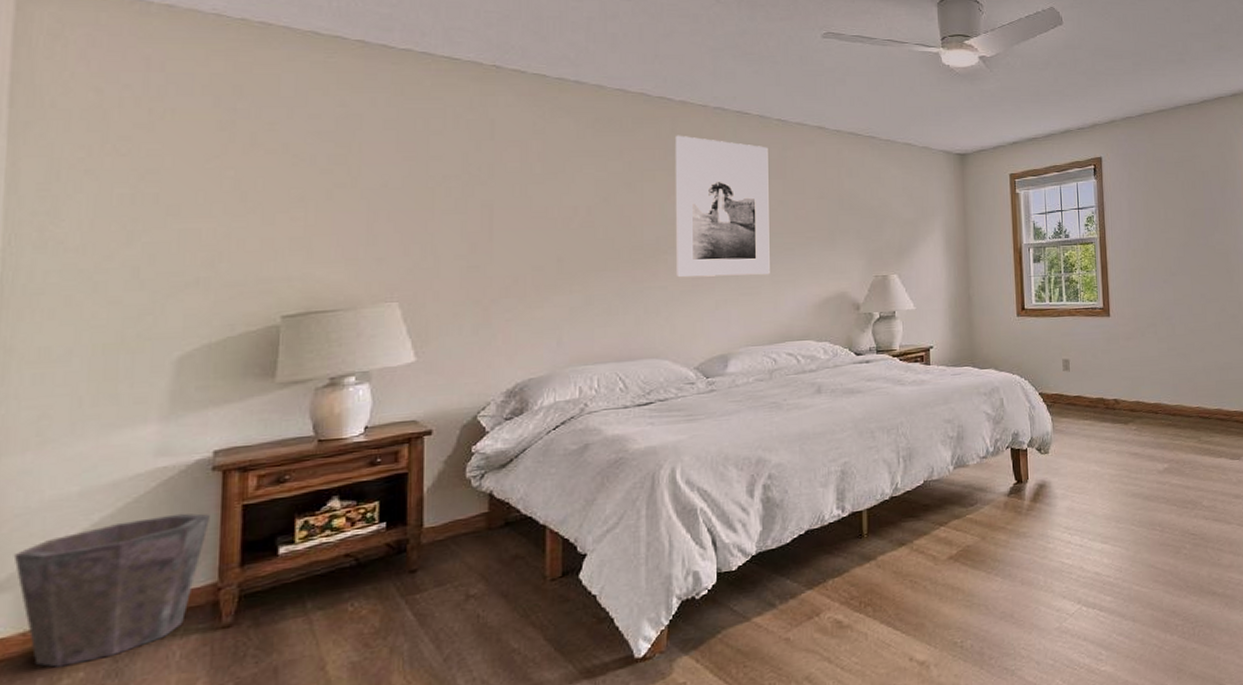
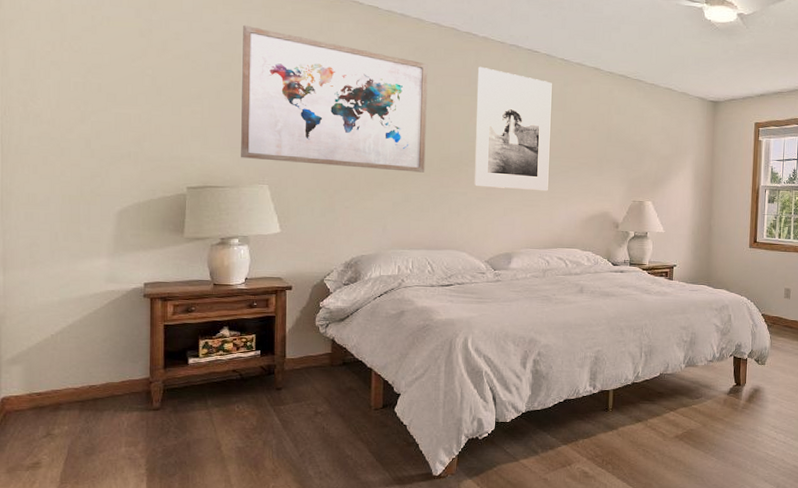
waste bin: present [13,513,210,668] -> none [20,325,143,421]
wall art: none [360,106,612,272] -> present [241,24,428,173]

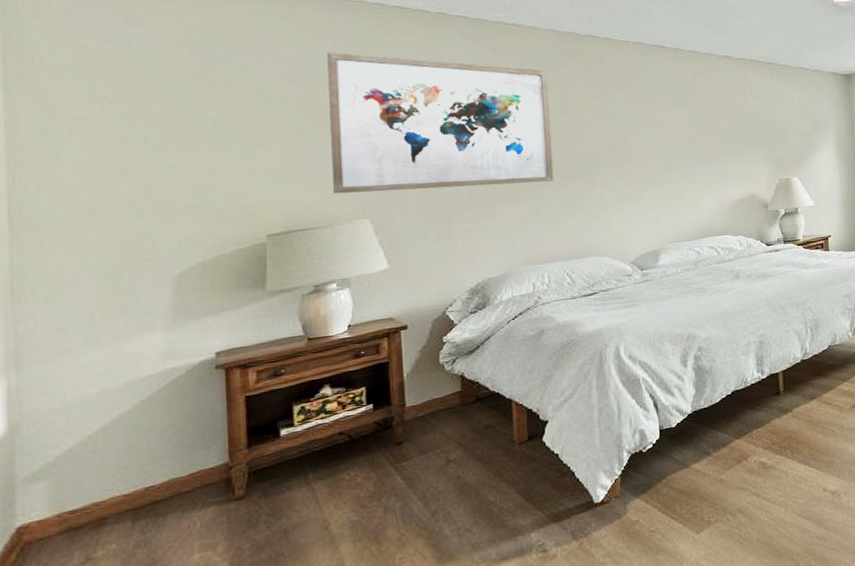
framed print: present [473,66,552,192] -> none [602,67,690,188]

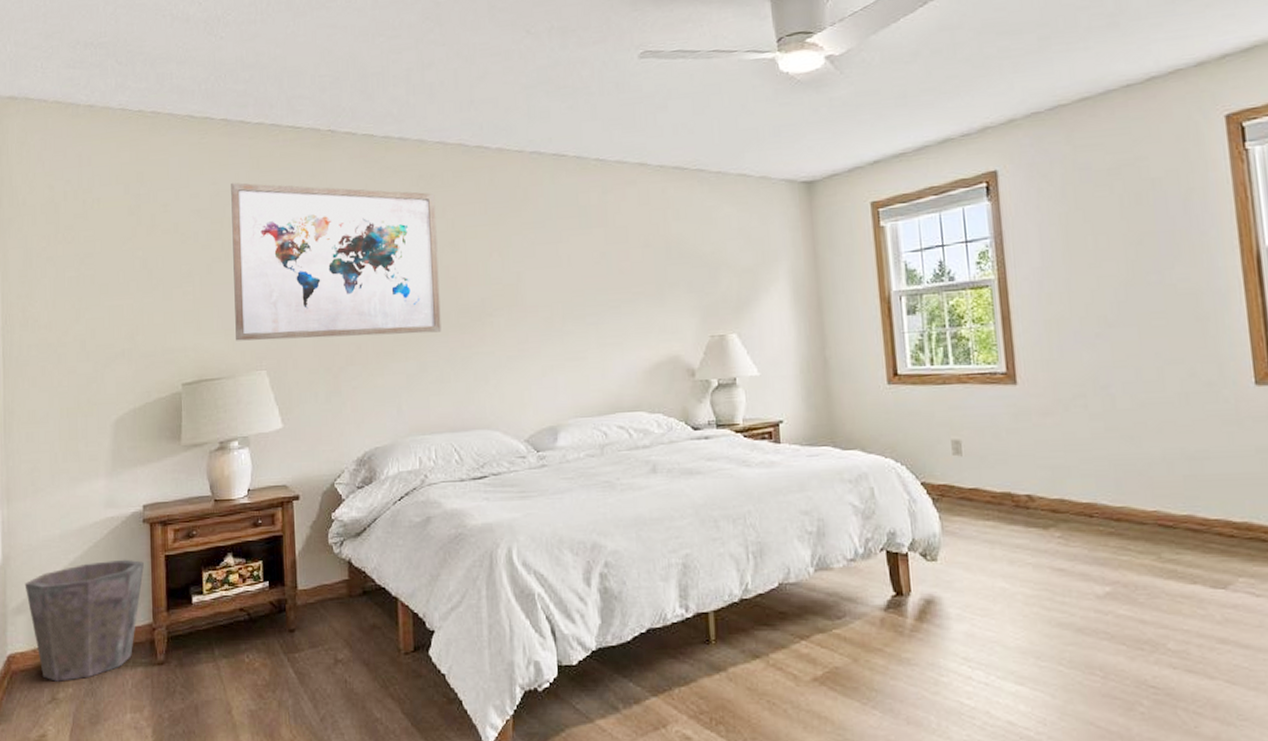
waste bin: none [43,405,217,542] -> present [24,559,144,682]

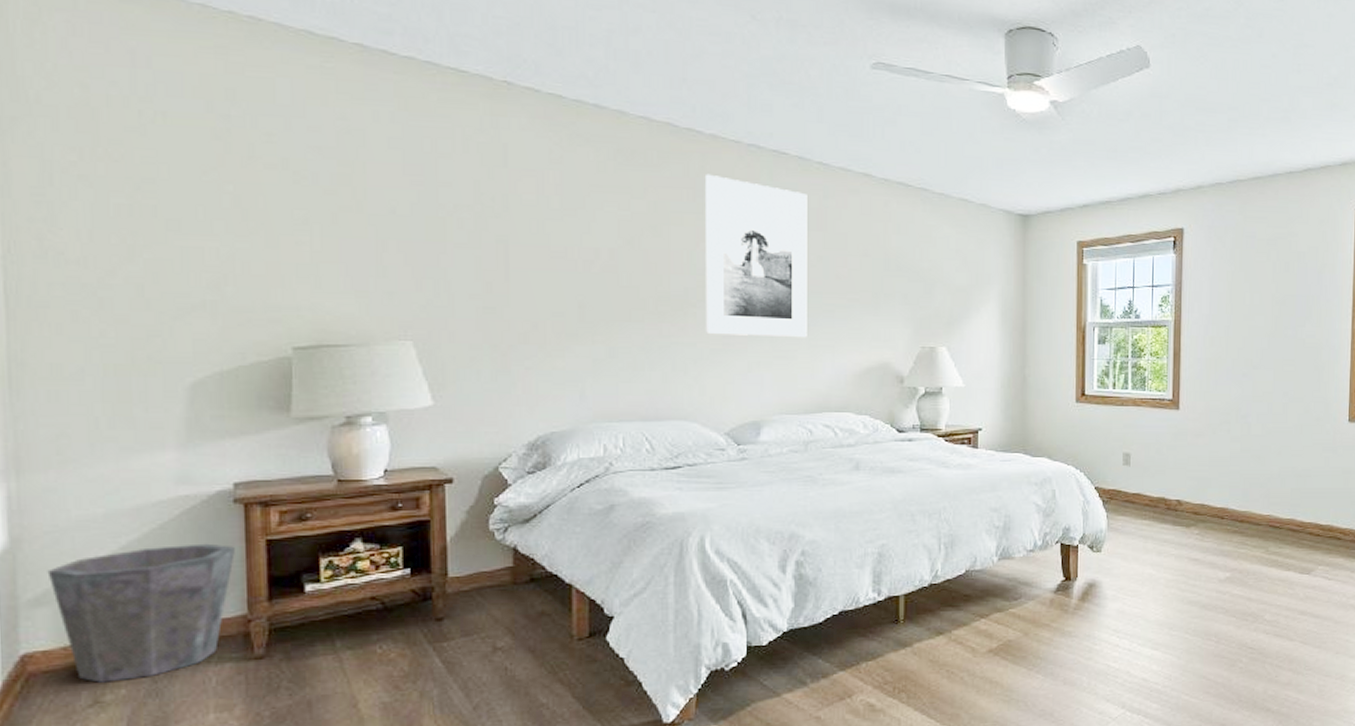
wall art: present [231,182,442,341] -> none [367,121,636,318]
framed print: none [493,186,596,342] -> present [704,174,807,338]

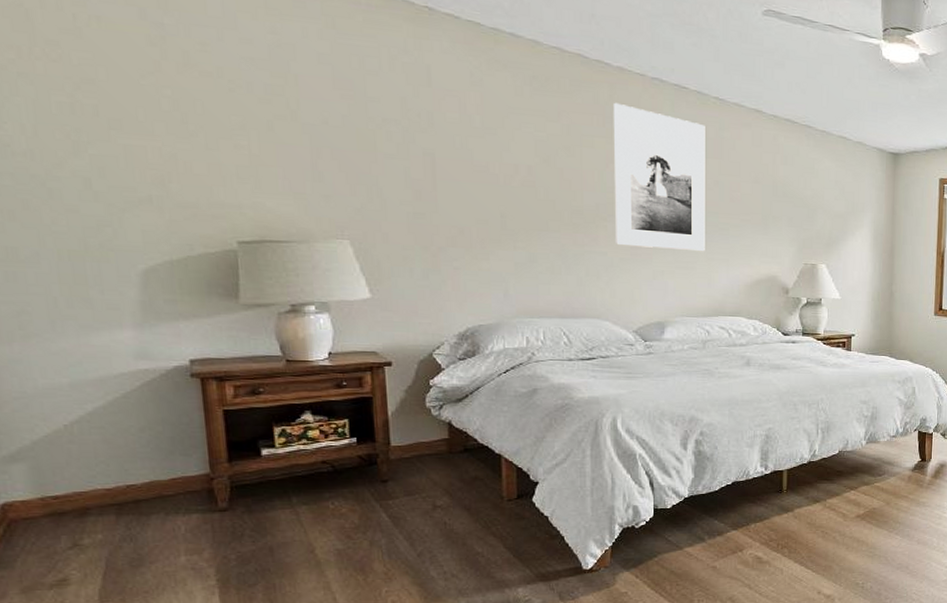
waste bin: present [47,543,235,683] -> none [19,411,195,529]

